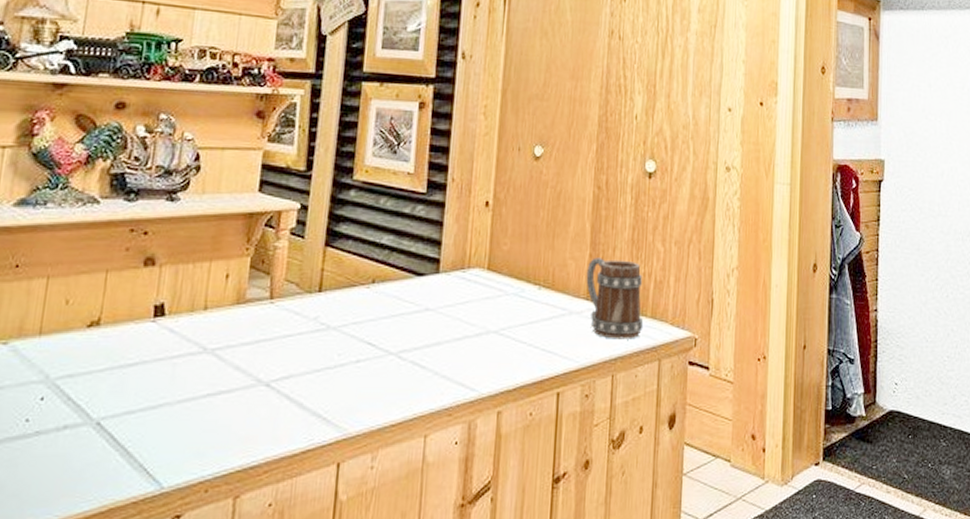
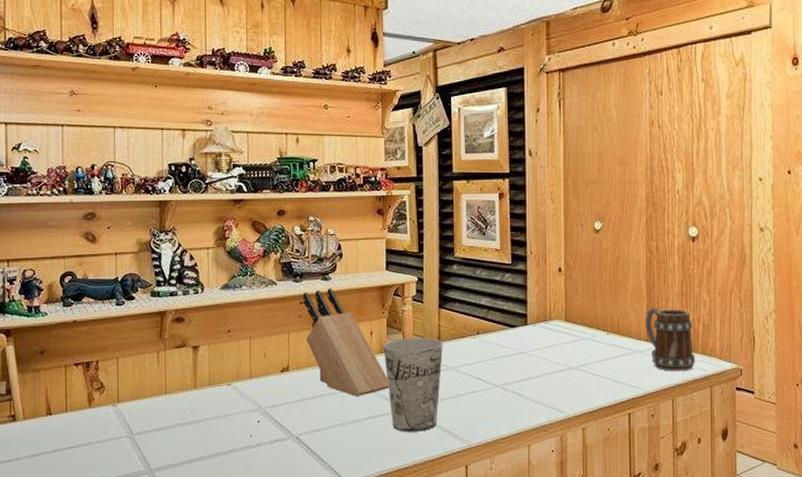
knife block: none [131,212,244,364] -> present [302,288,389,396]
cup: none [240,285,325,416] -> present [383,338,443,432]

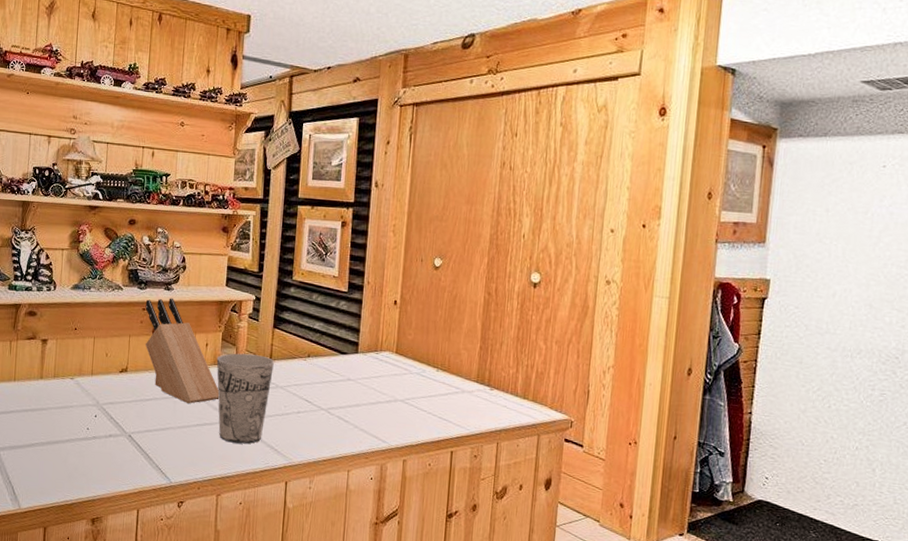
mug: present [645,308,696,372] -> none [476,350,526,417]

